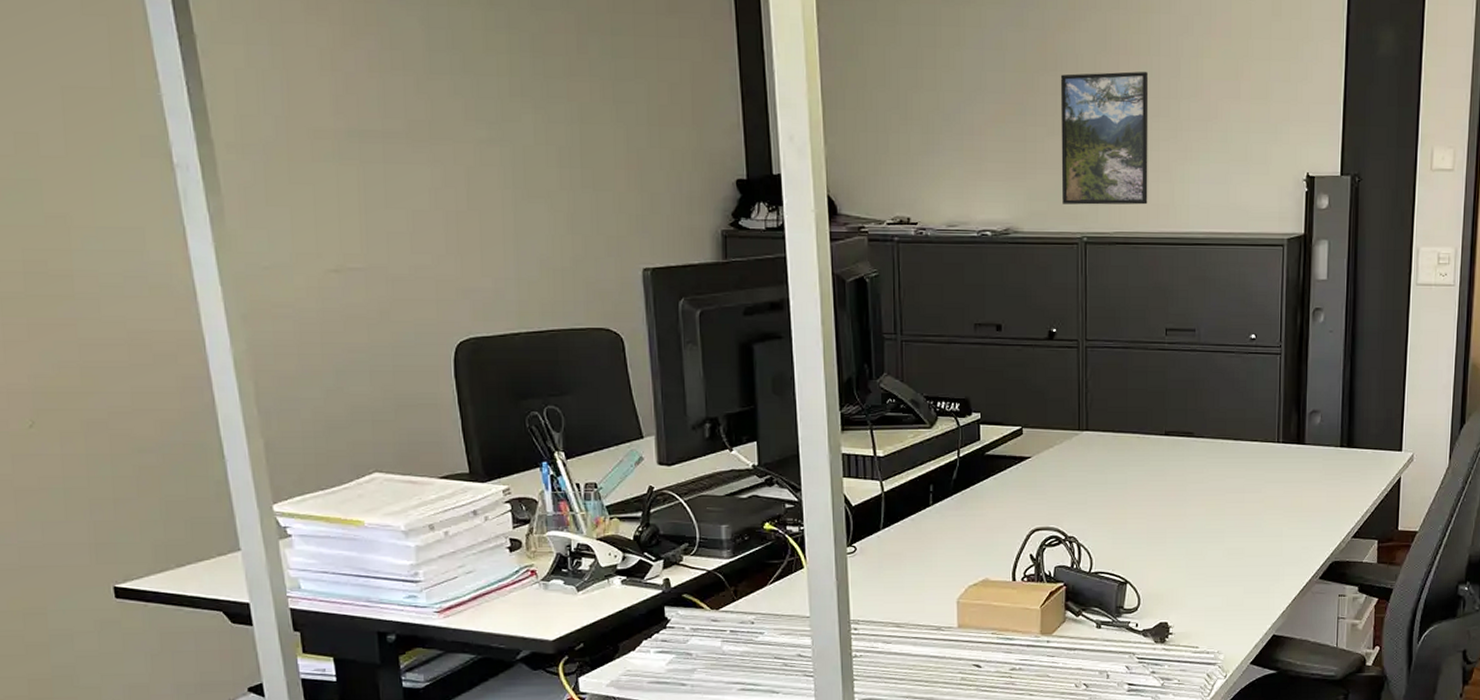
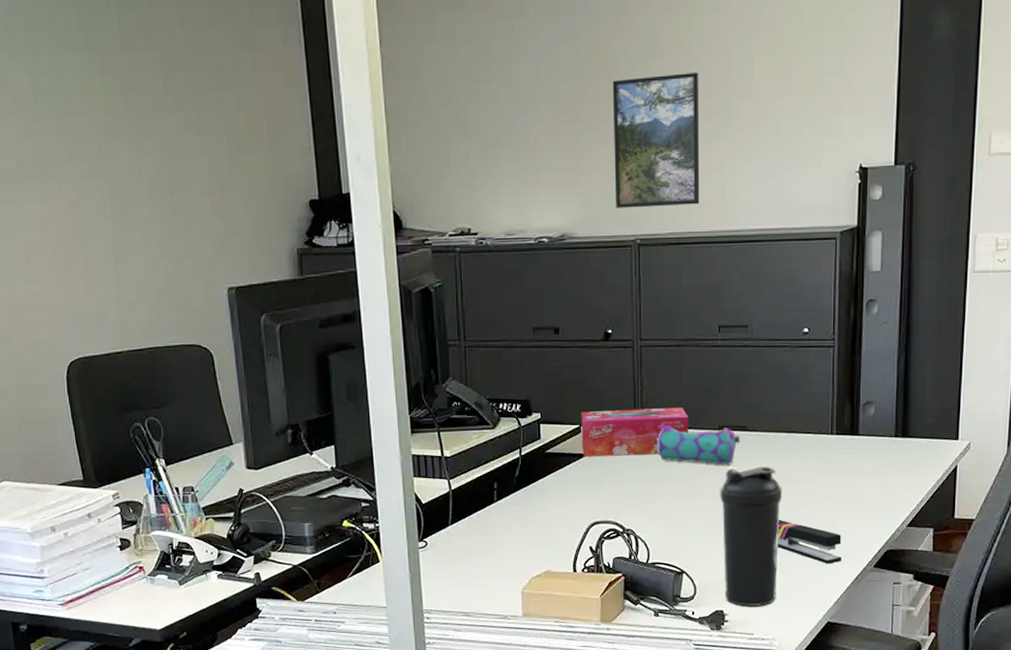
tissue box: none [1023,411,1134,460] -> present [581,408,688,457]
pencil case: none [1101,428,1187,472] -> present [657,424,741,465]
water bottle: none [1165,474,1229,618] -> present [720,466,783,606]
stapler: none [1223,528,1288,575] -> present [778,519,842,564]

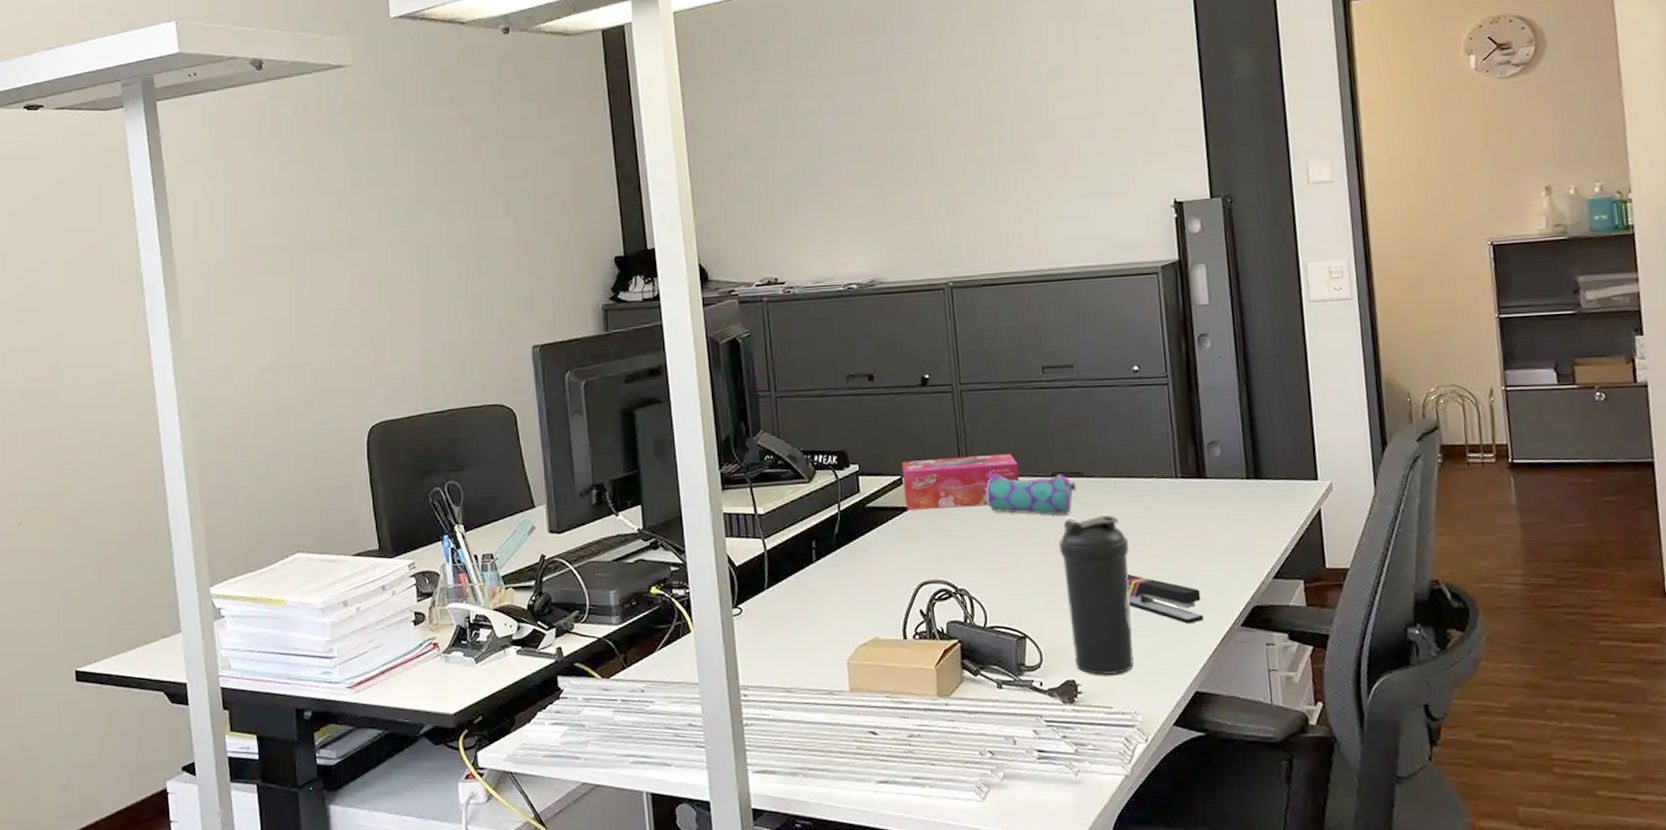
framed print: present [612,73,700,208] -> none [913,119,1011,252]

